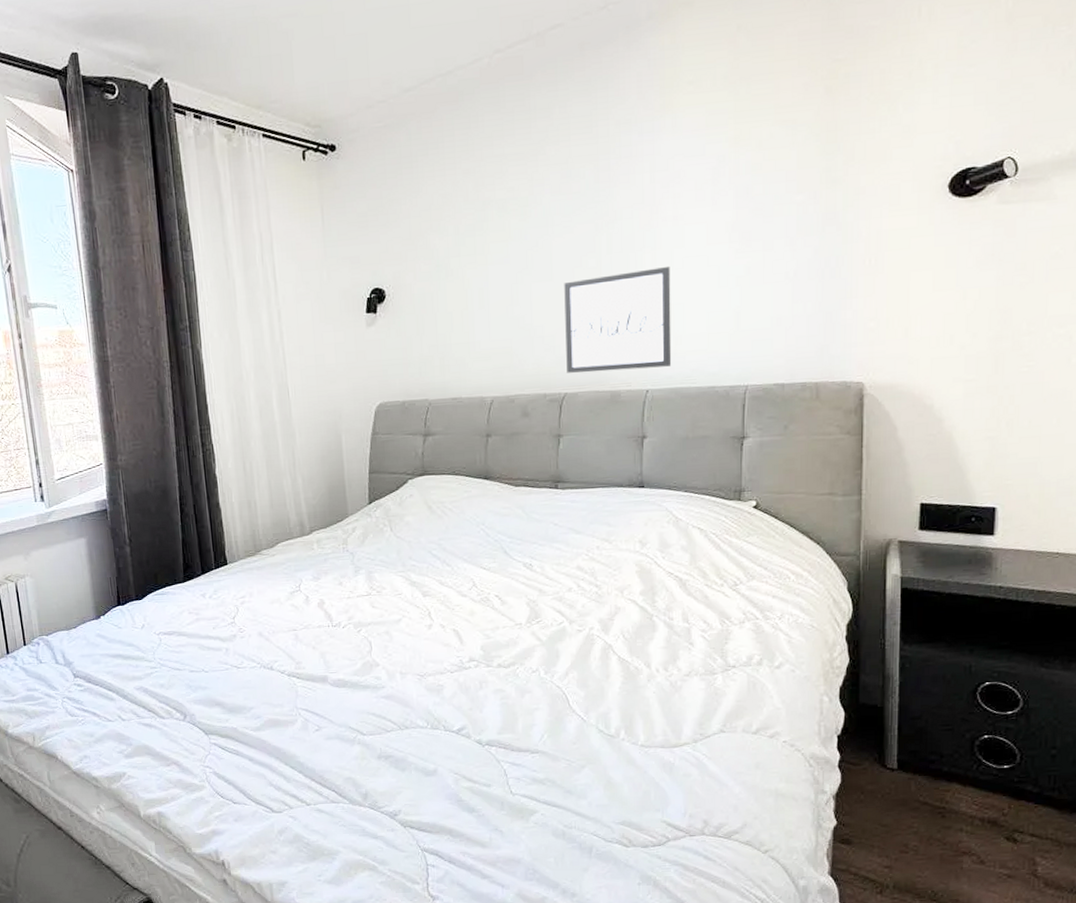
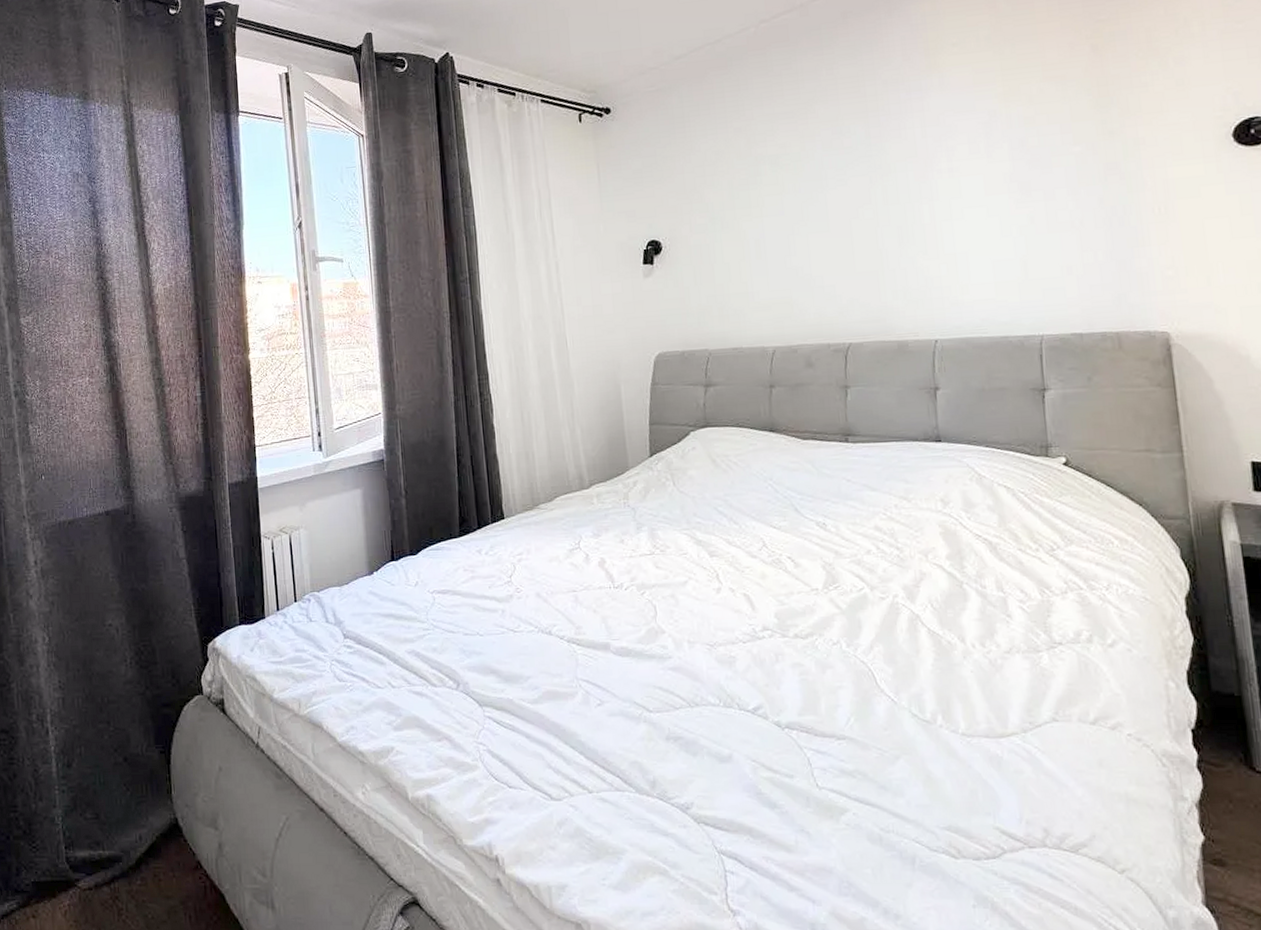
wall art: present [564,265,672,373] -> none [841,216,960,323]

